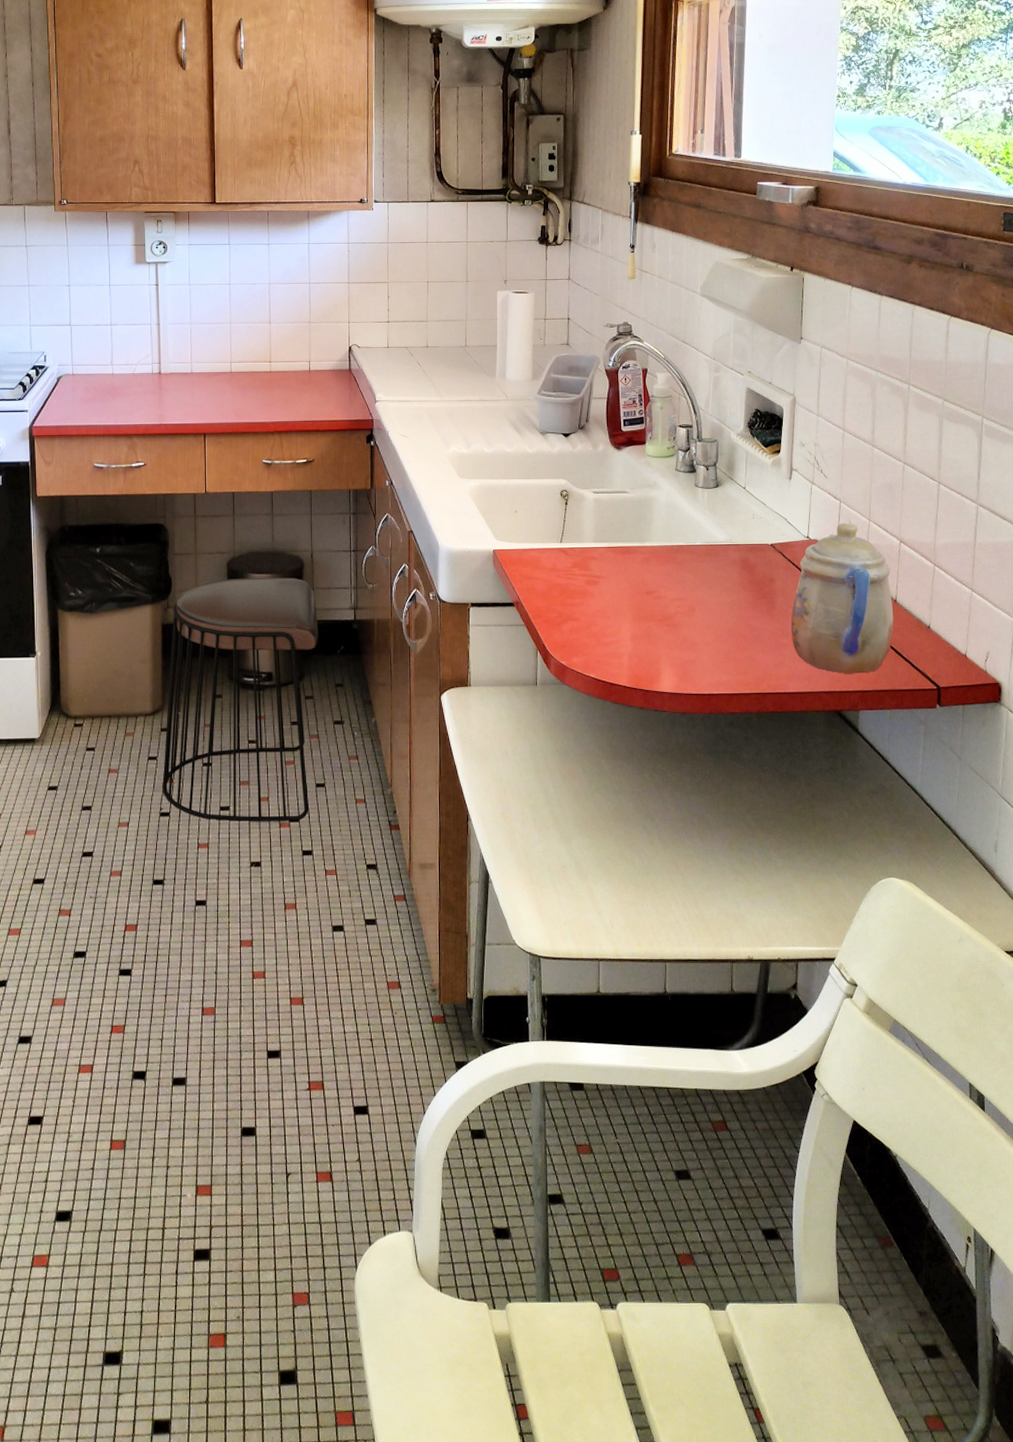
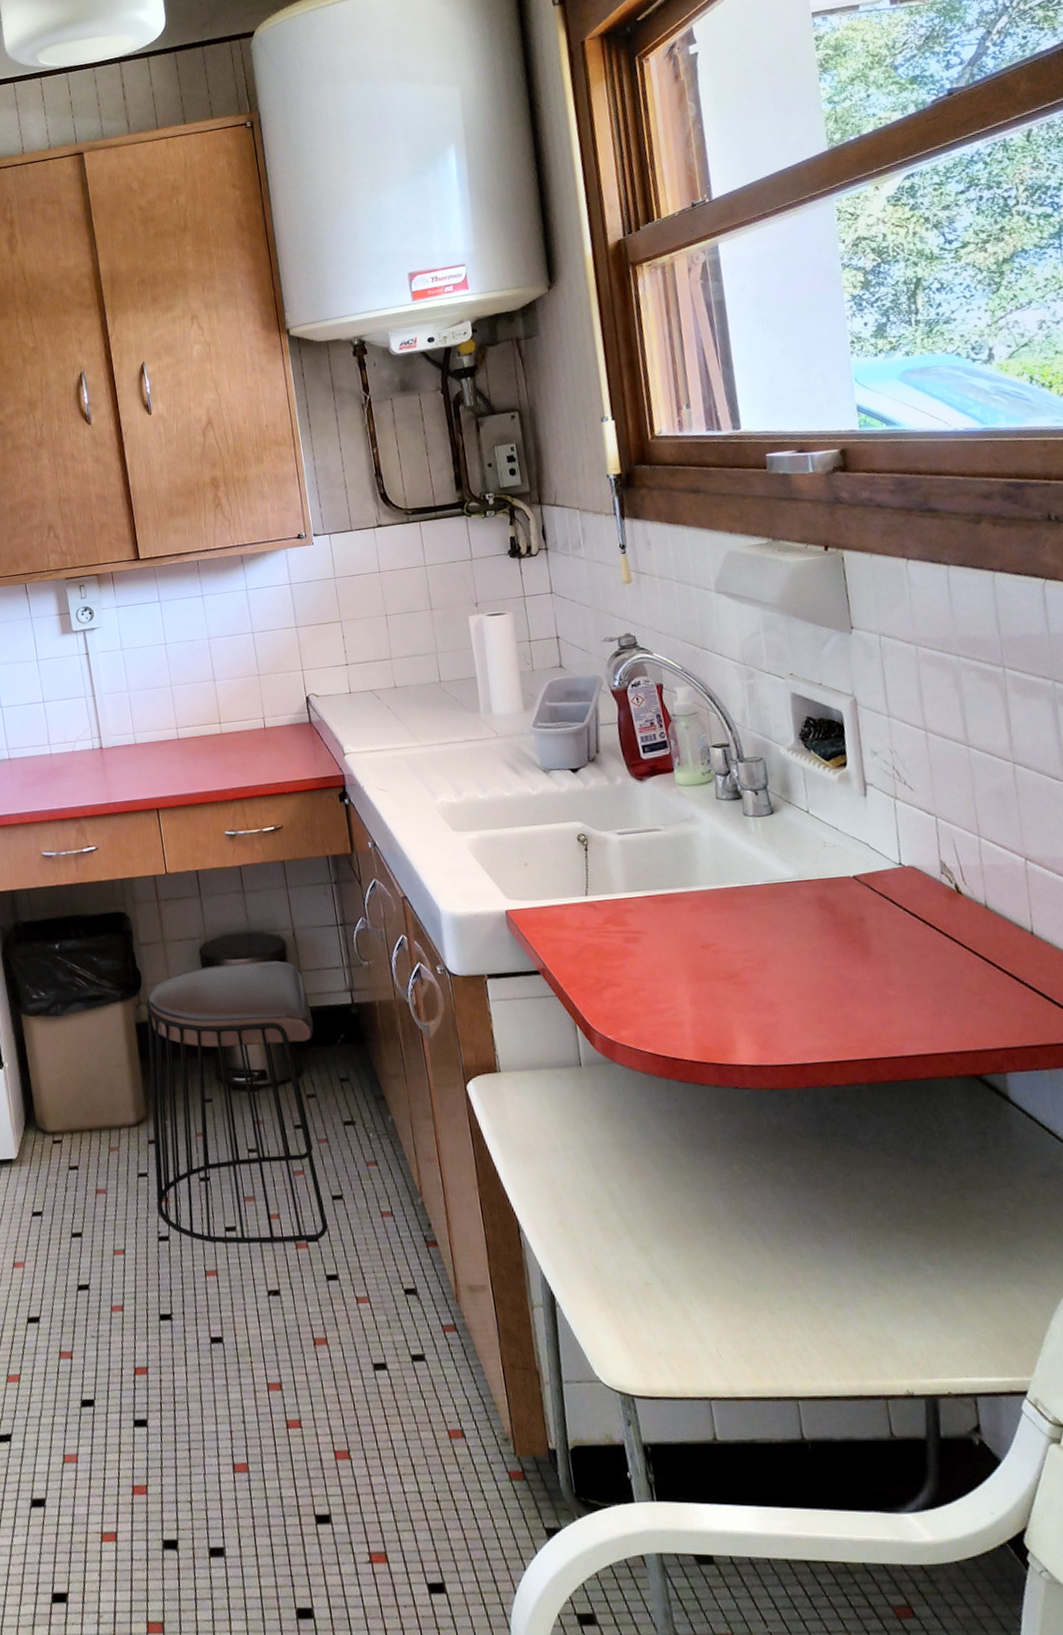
teapot: present [790,523,894,674] -> none [894,842,1037,1029]

